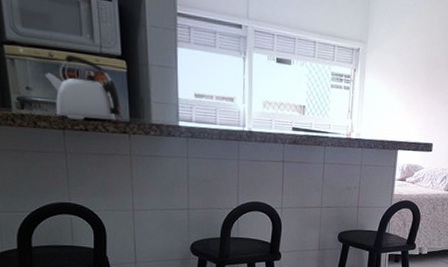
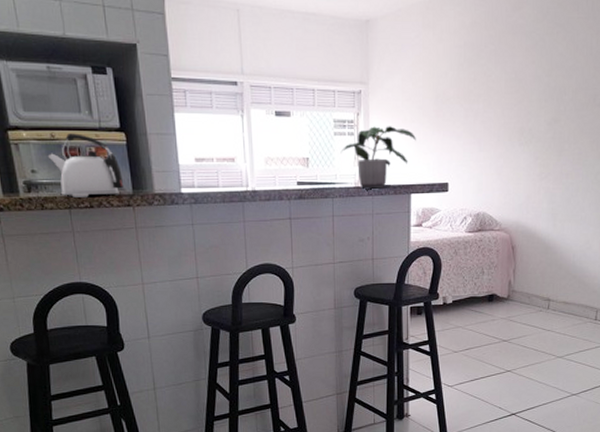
potted plant: none [335,83,407,142] -> present [340,126,416,189]

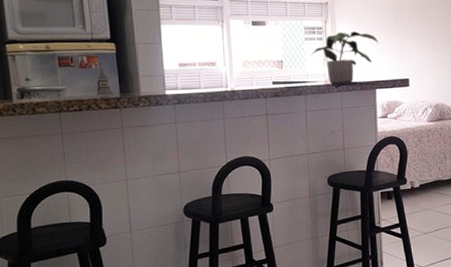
kettle: present [48,133,124,198] -> none [42,45,113,102]

